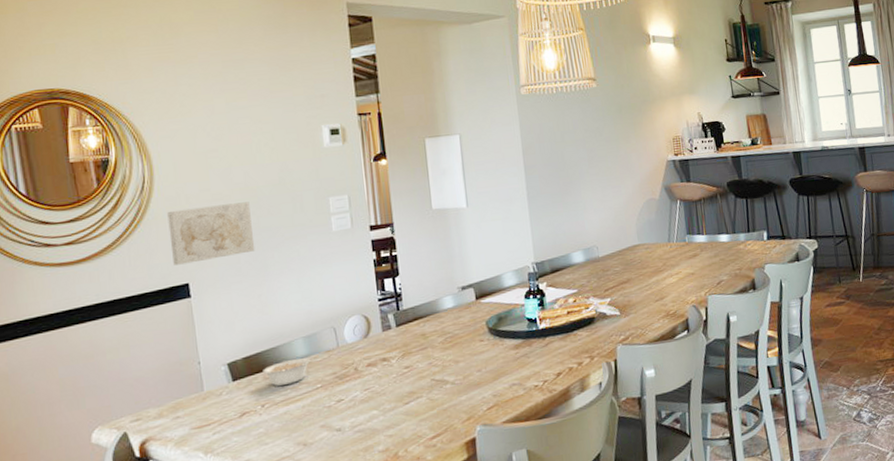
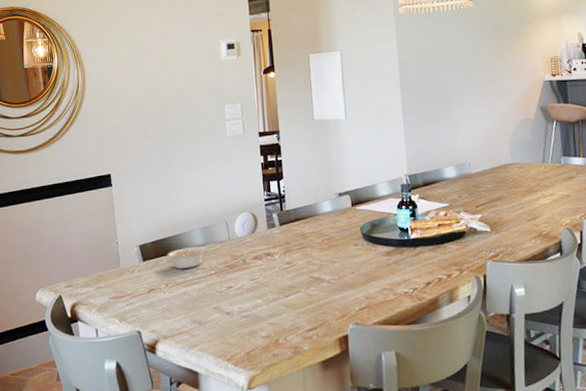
wall art: present [167,202,255,266] -> none [95,106,163,158]

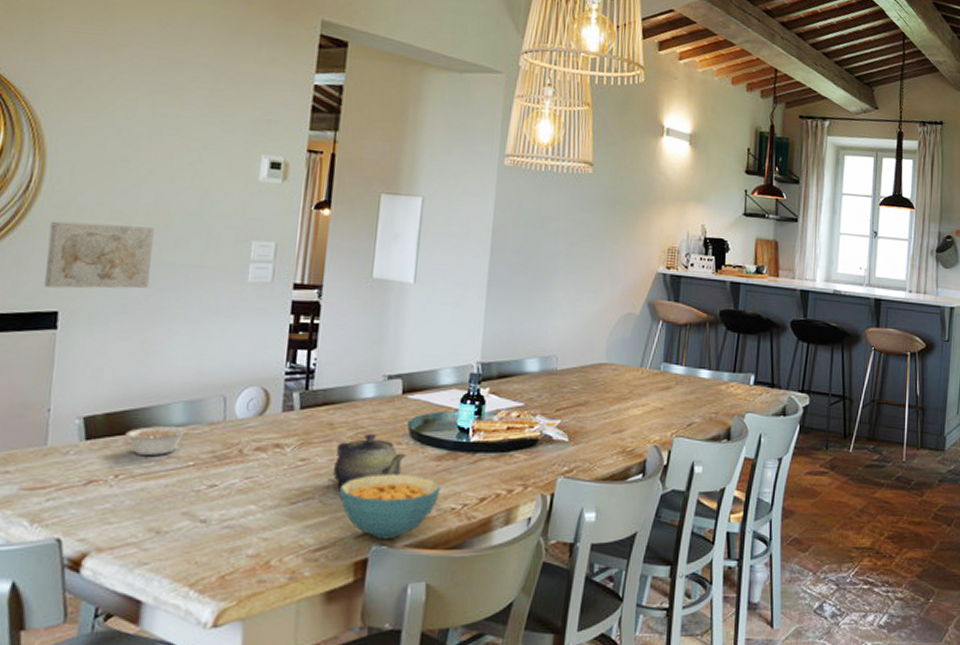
wall art: none [95,106,163,158] -> present [44,221,154,289]
teapot: none [310,238,363,280] -> present [332,433,407,485]
cereal bowl: none [318,268,394,320] -> present [339,473,441,540]

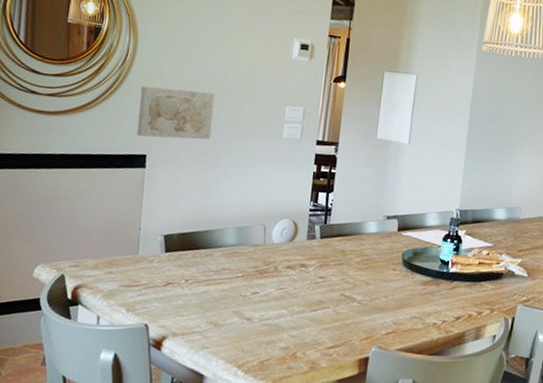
legume: present [125,426,199,455] -> none [193,245,246,267]
teapot: present [332,433,407,485] -> none [344,260,400,300]
cereal bowl: present [339,473,441,540] -> none [348,292,426,344]

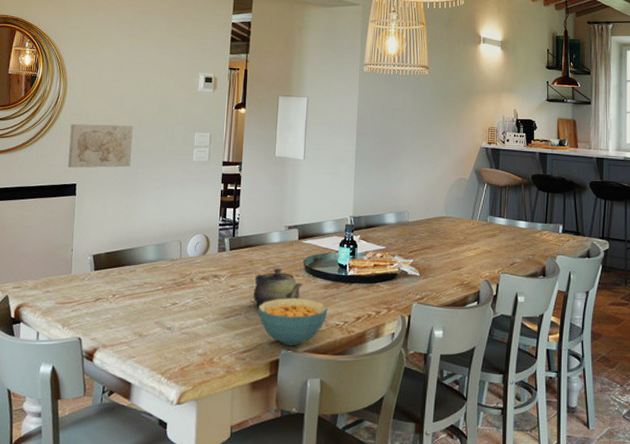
teapot: none [344,260,400,300] -> present [253,268,303,306]
cereal bowl: none [348,292,426,344] -> present [258,297,328,346]

